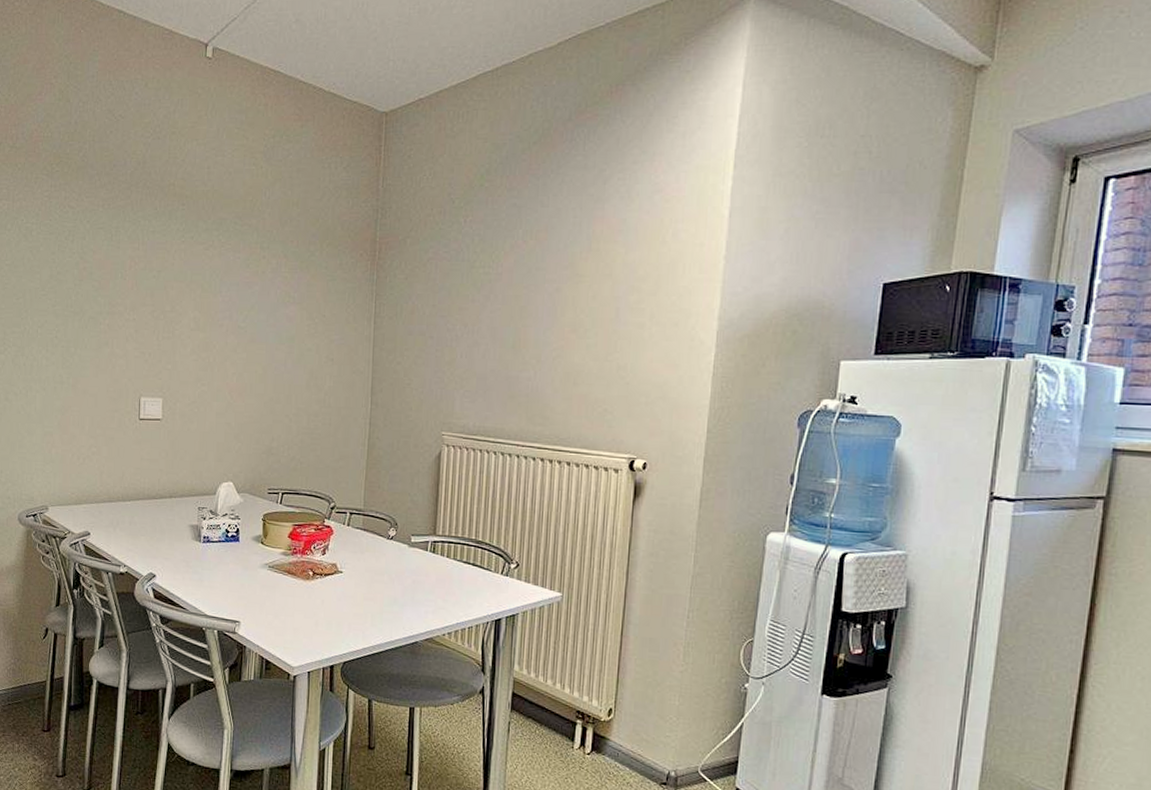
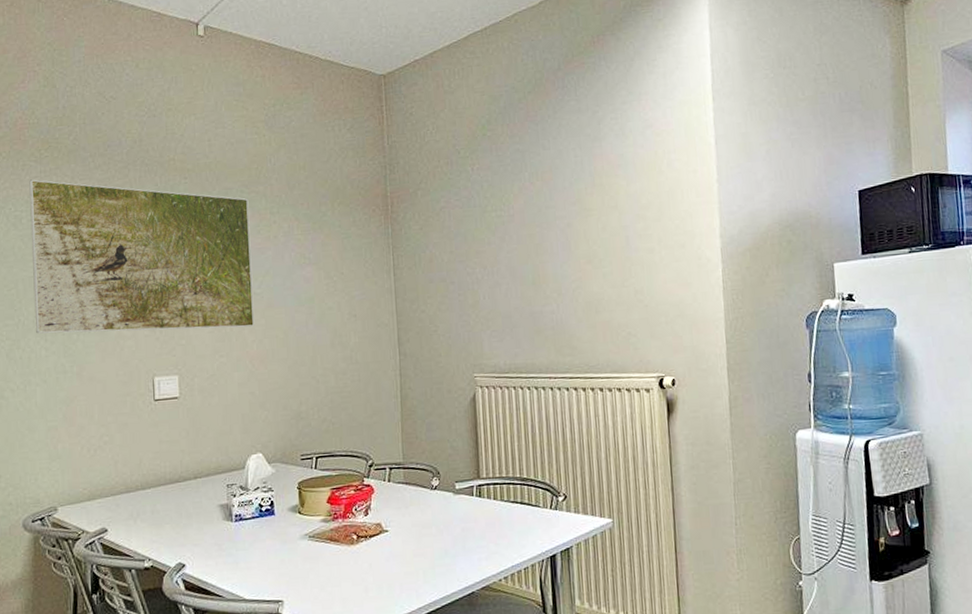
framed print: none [38,193,241,360] -> present [29,179,255,334]

